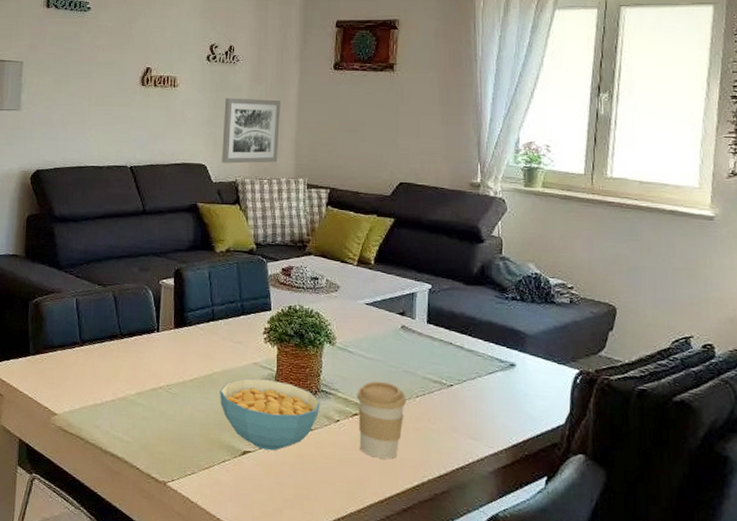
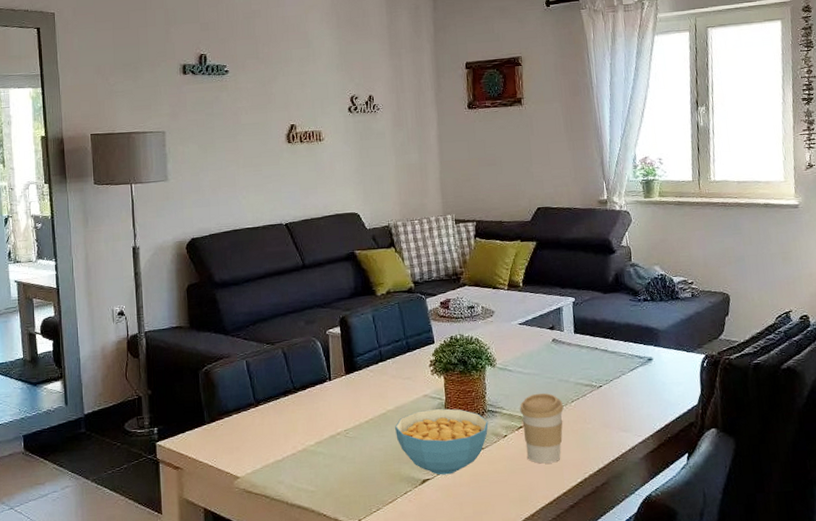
wall art: present [222,98,280,164] -> none [370,143,426,209]

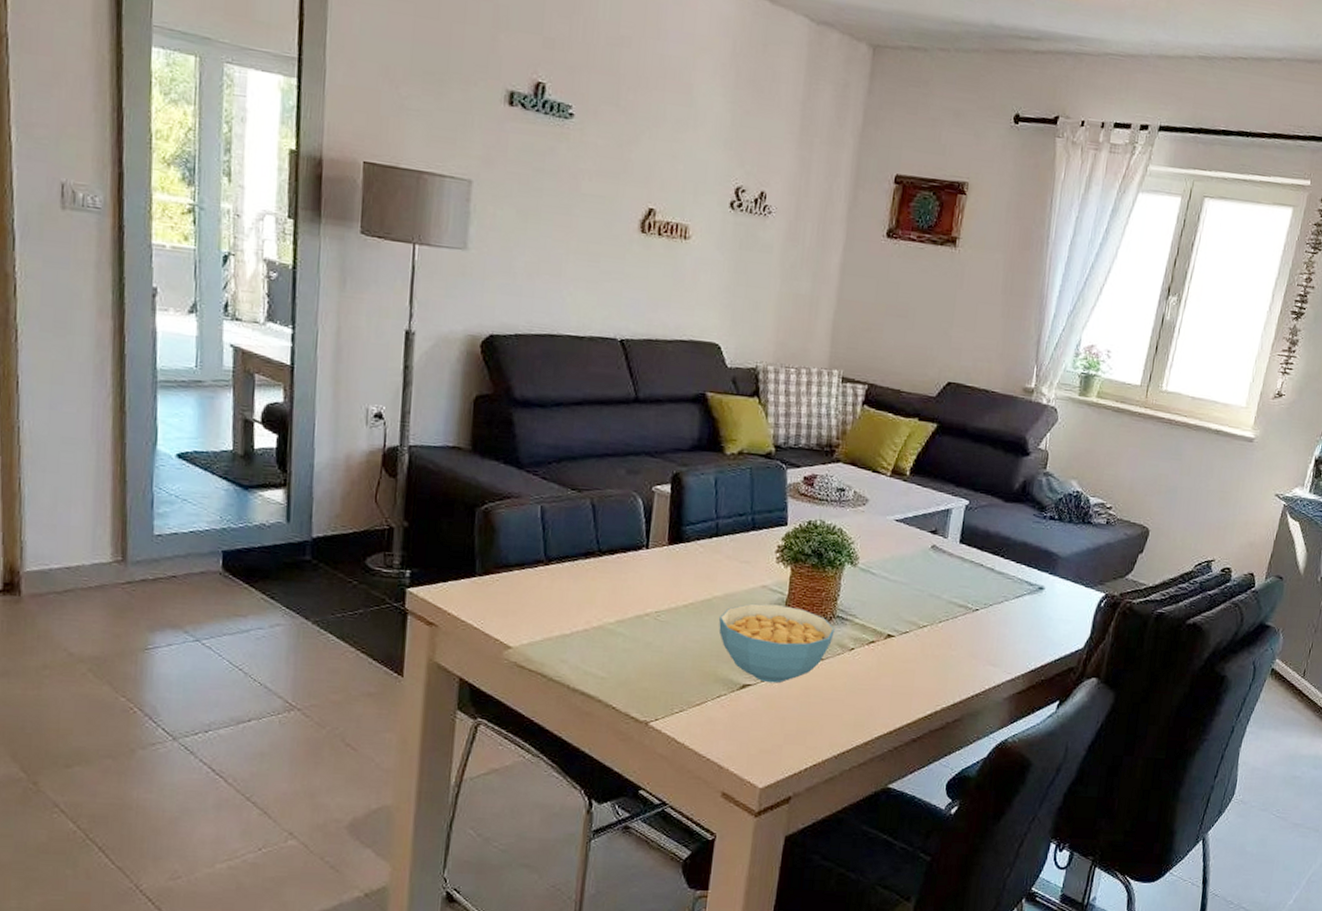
coffee cup: present [519,392,564,464] -> none [873,605,929,689]

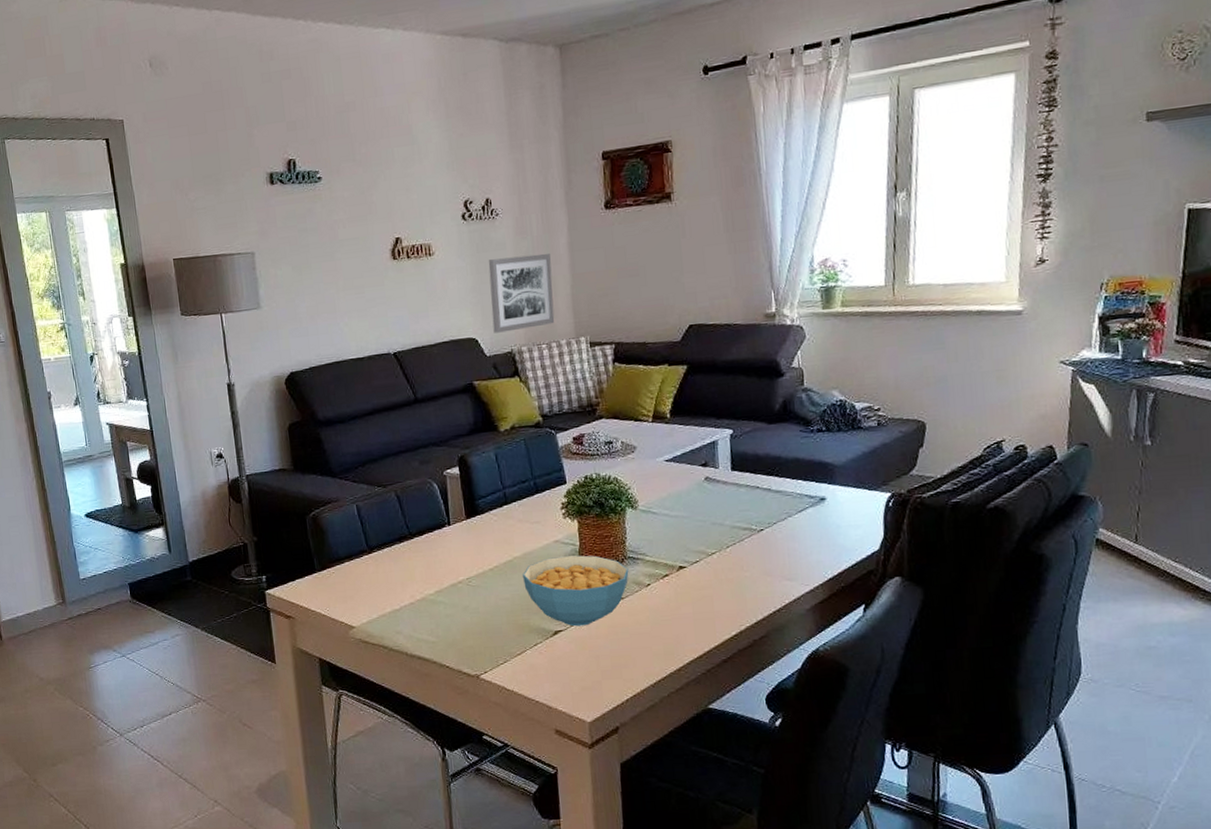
wall art: none [740,261,819,348] -> present [488,253,555,333]

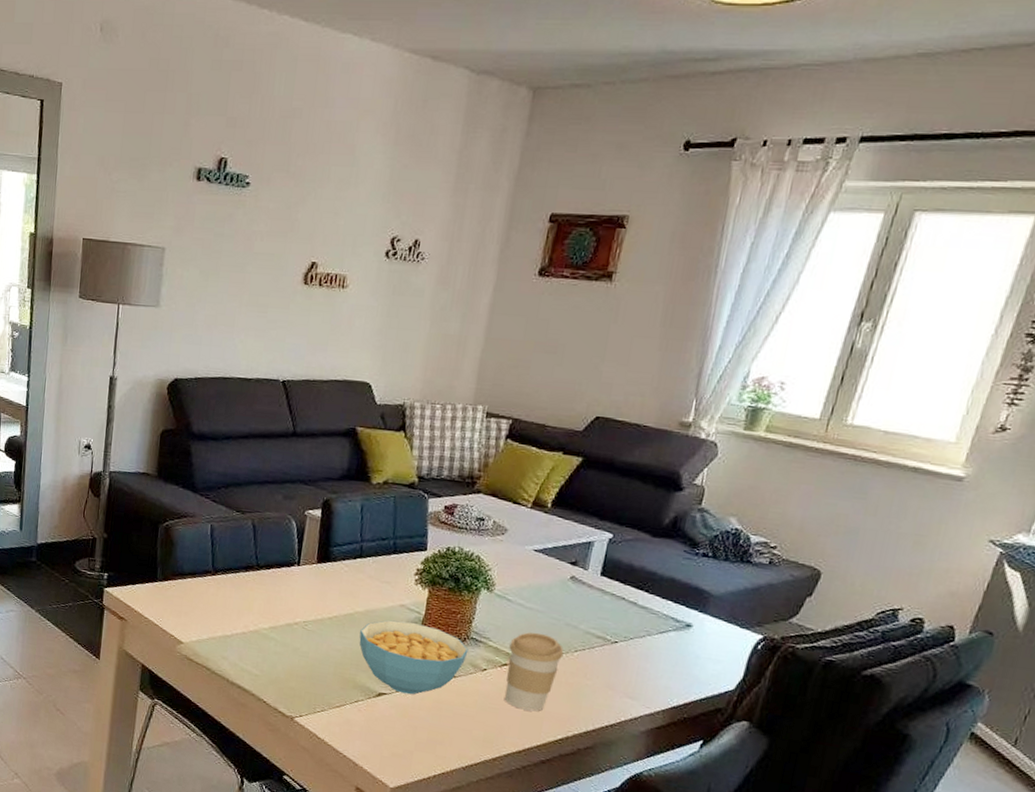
wall art: present [488,253,555,333] -> none [389,305,468,385]
coffee cup: none [665,537,718,615] -> present [504,632,564,712]

